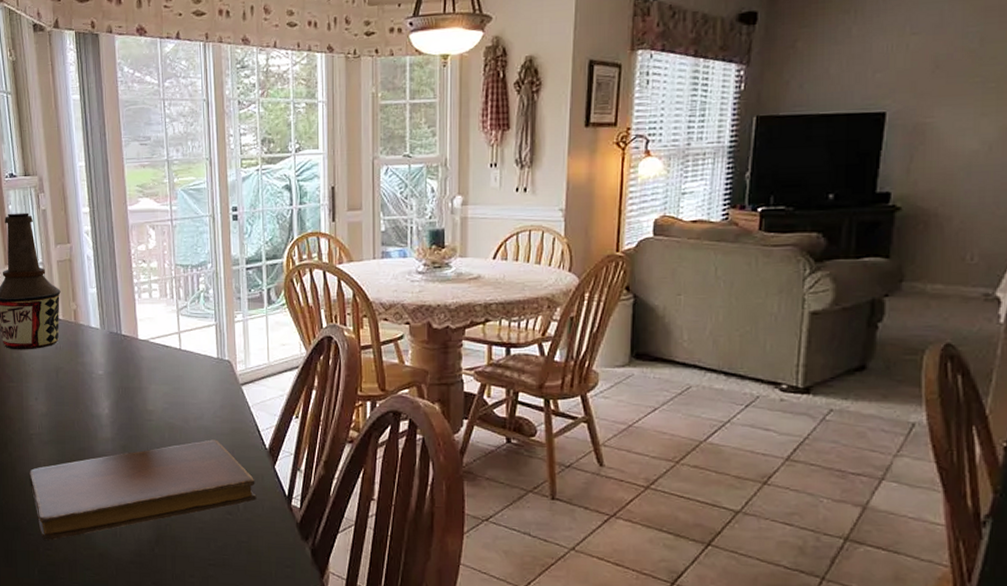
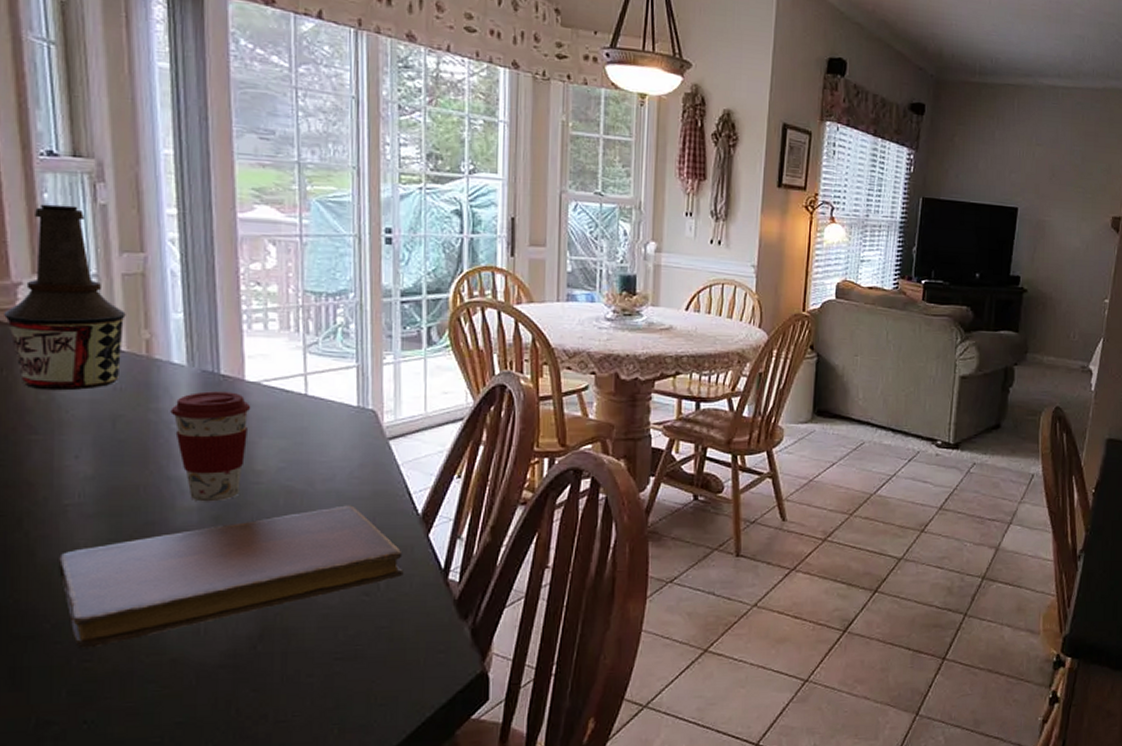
coffee cup: none [91,348,143,434] -> present [170,391,251,502]

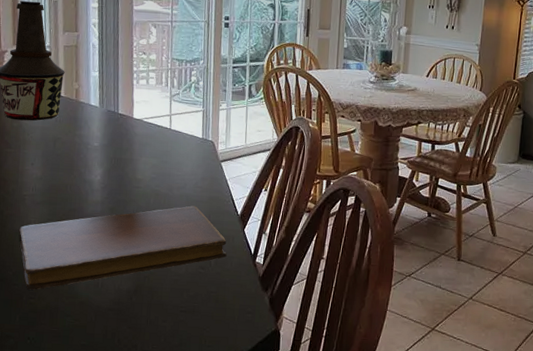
coffee cup: present [170,391,251,502] -> none [88,124,136,199]

